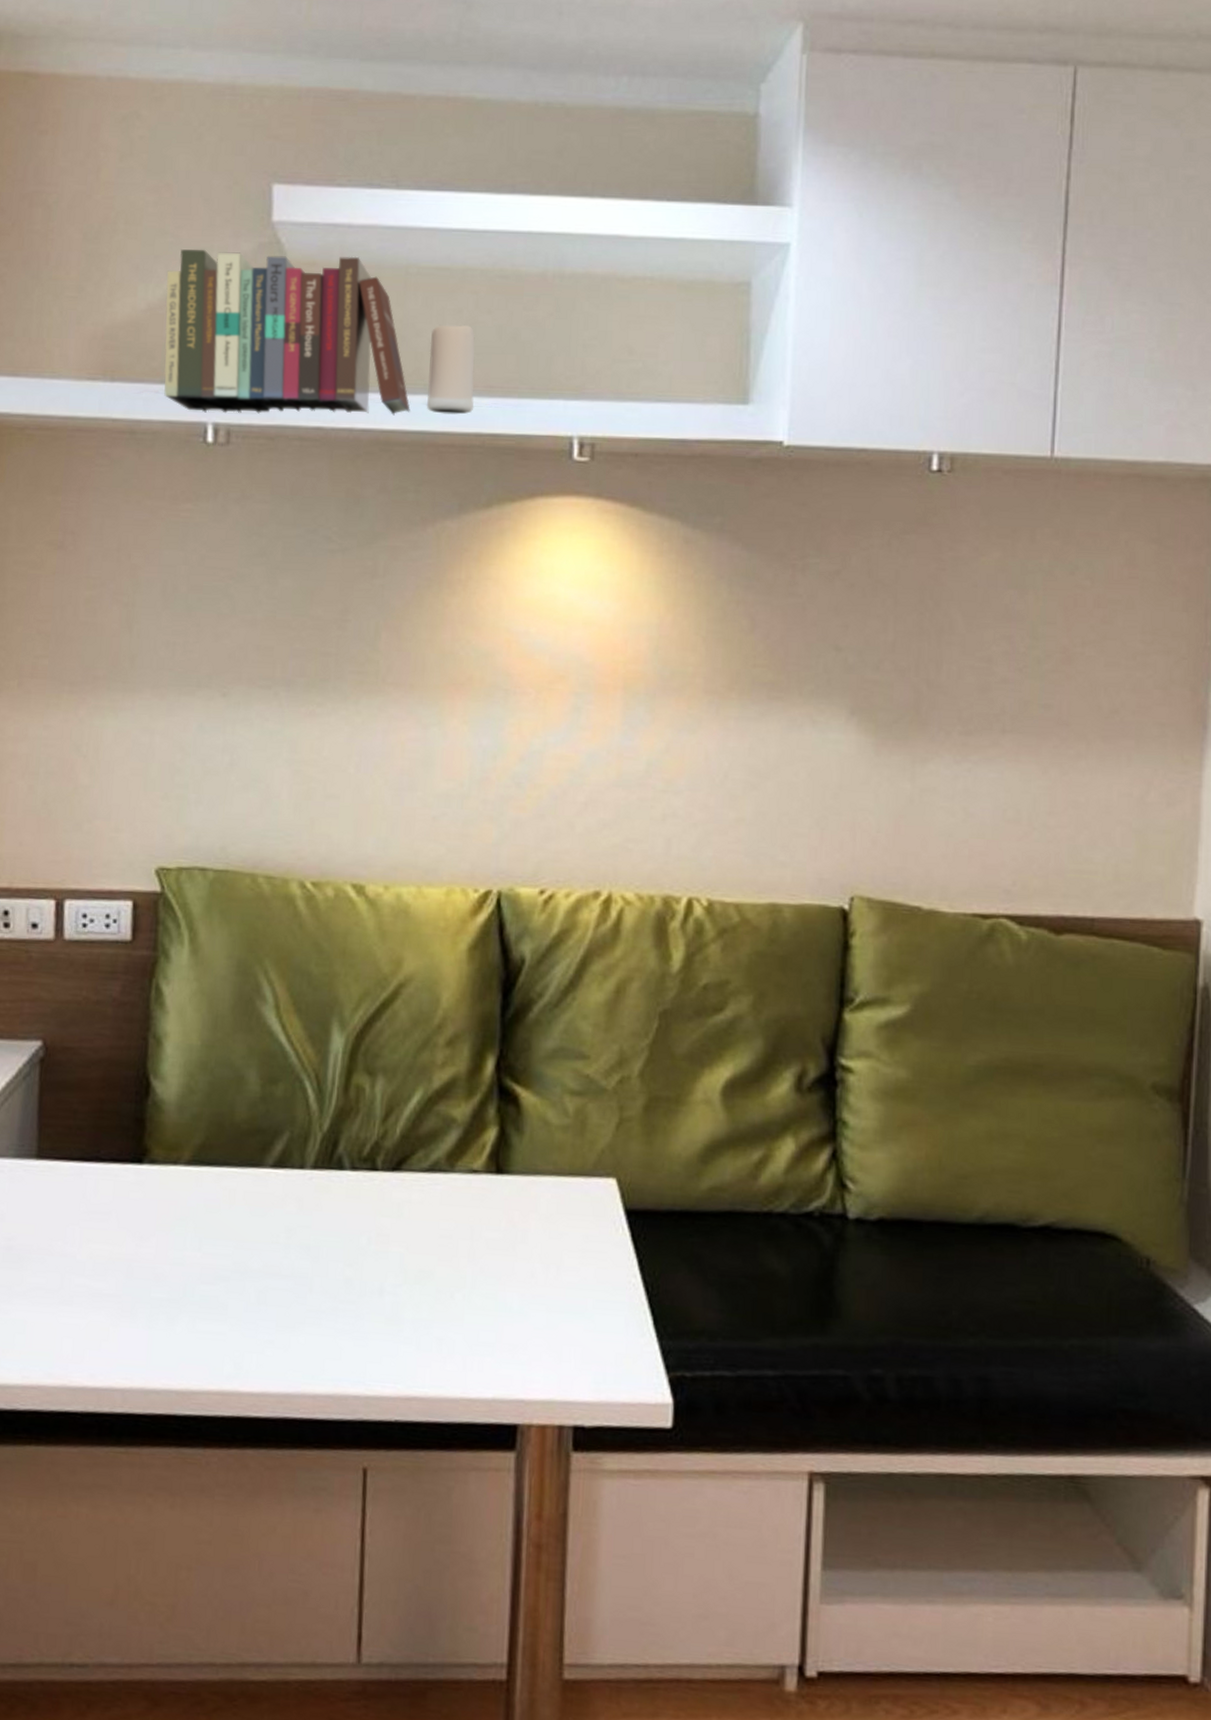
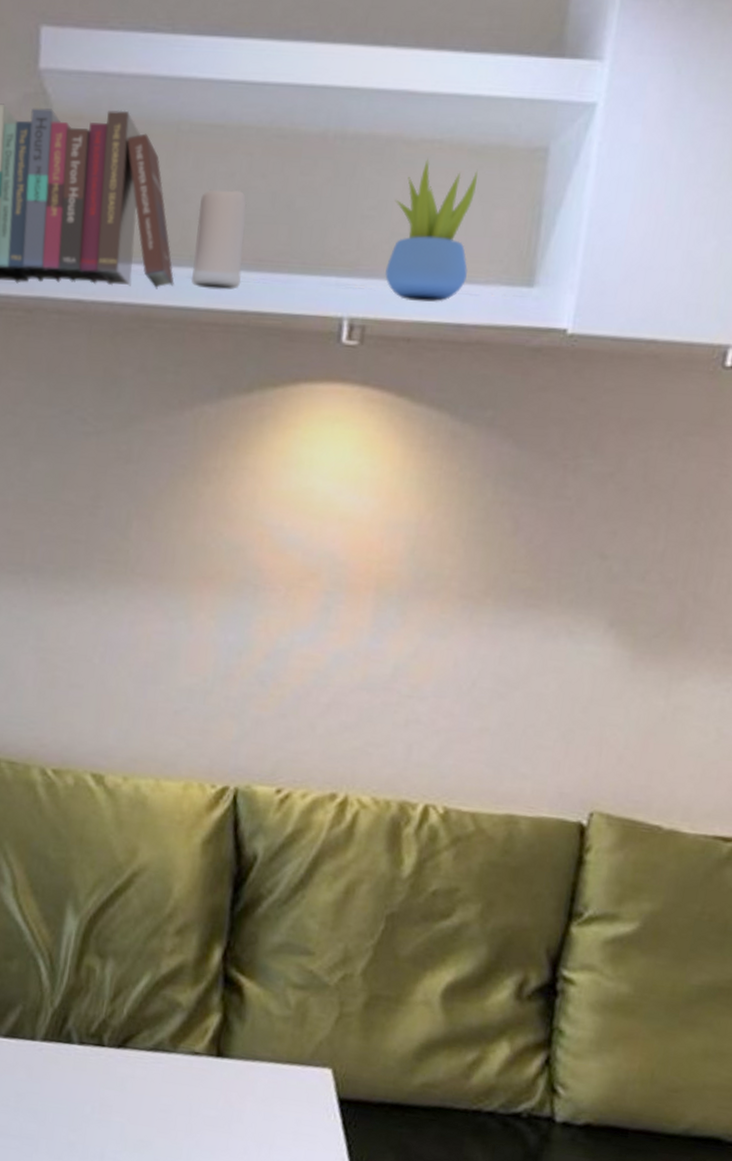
succulent plant: none [609,293,688,421] -> present [384,158,478,303]

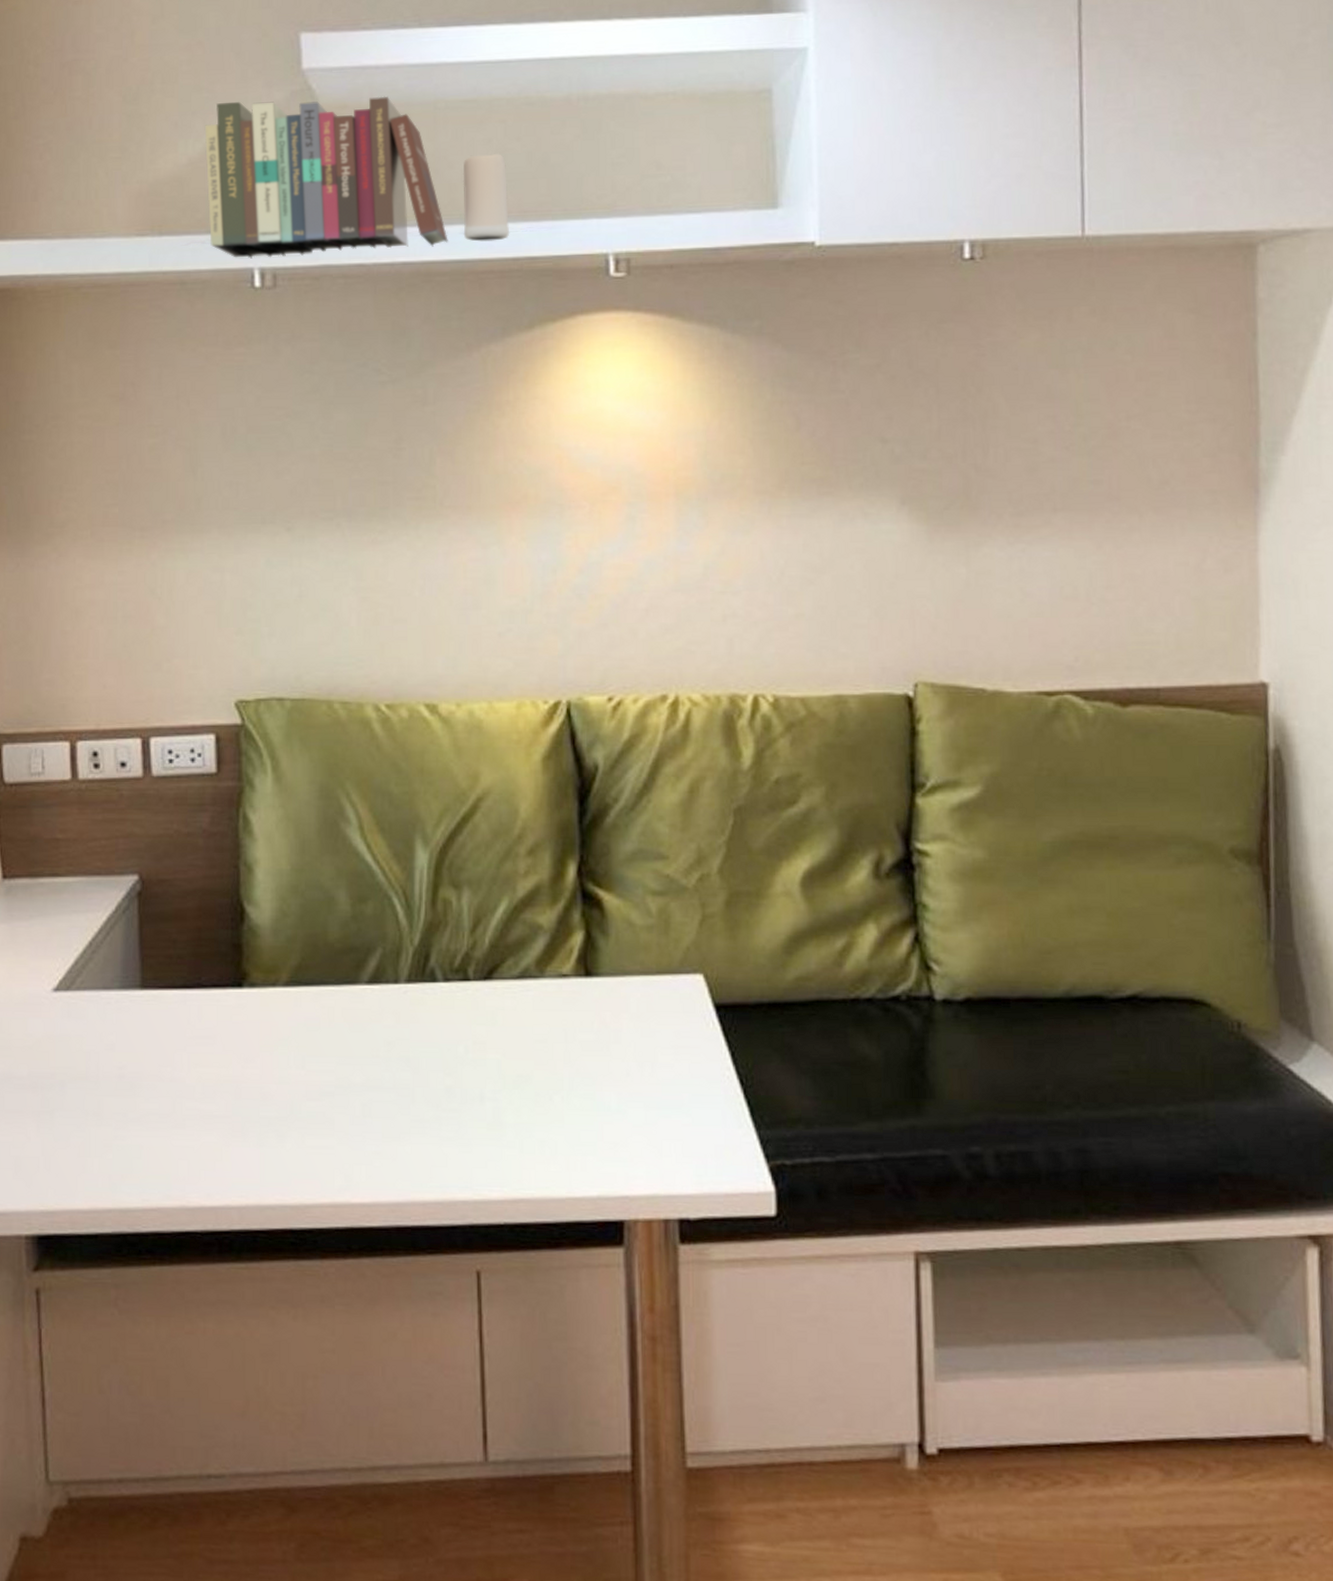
succulent plant: present [384,158,478,303] -> none [640,109,716,233]

